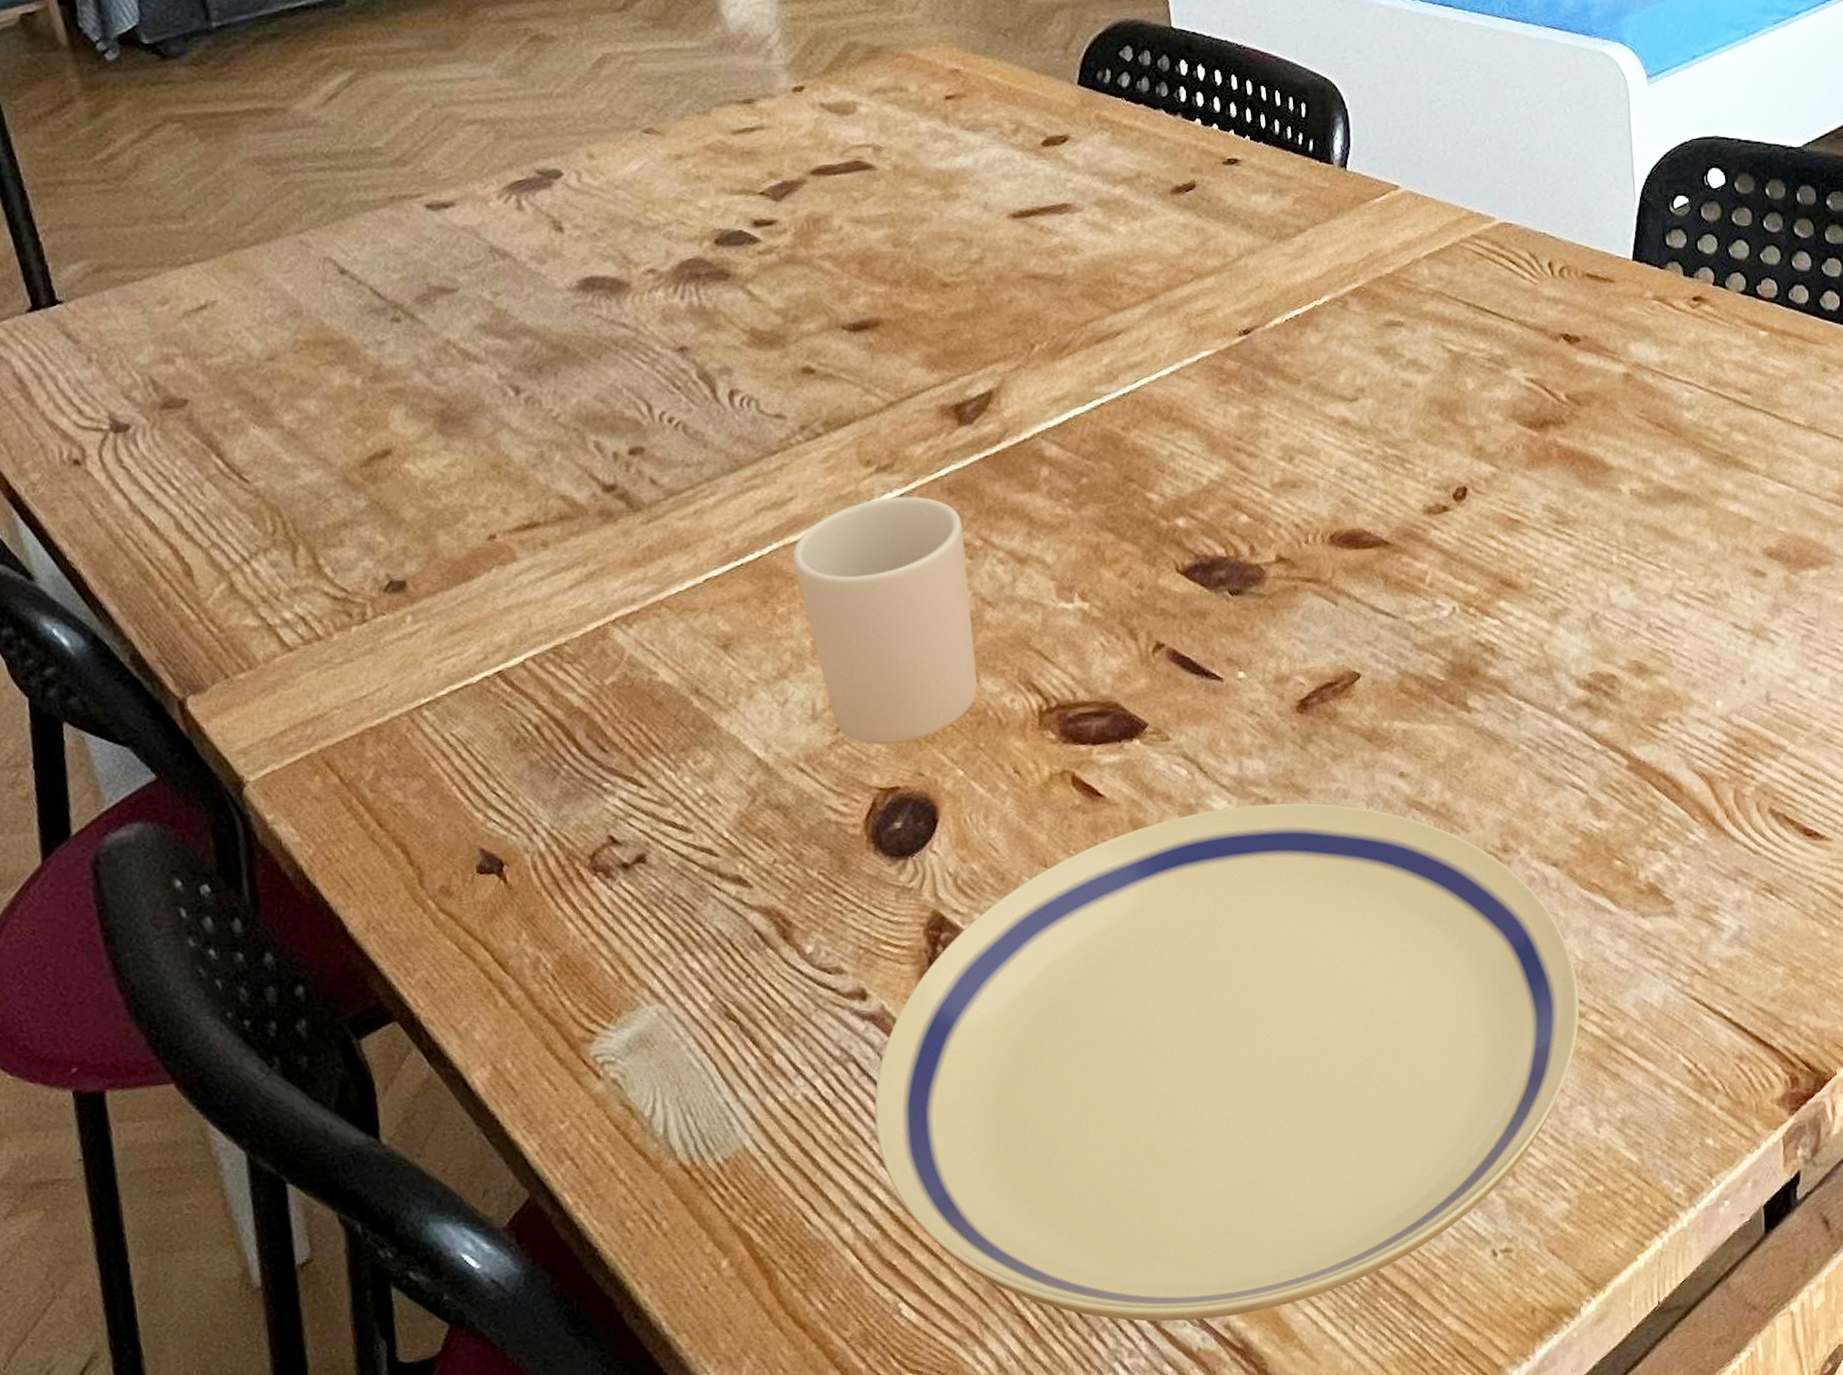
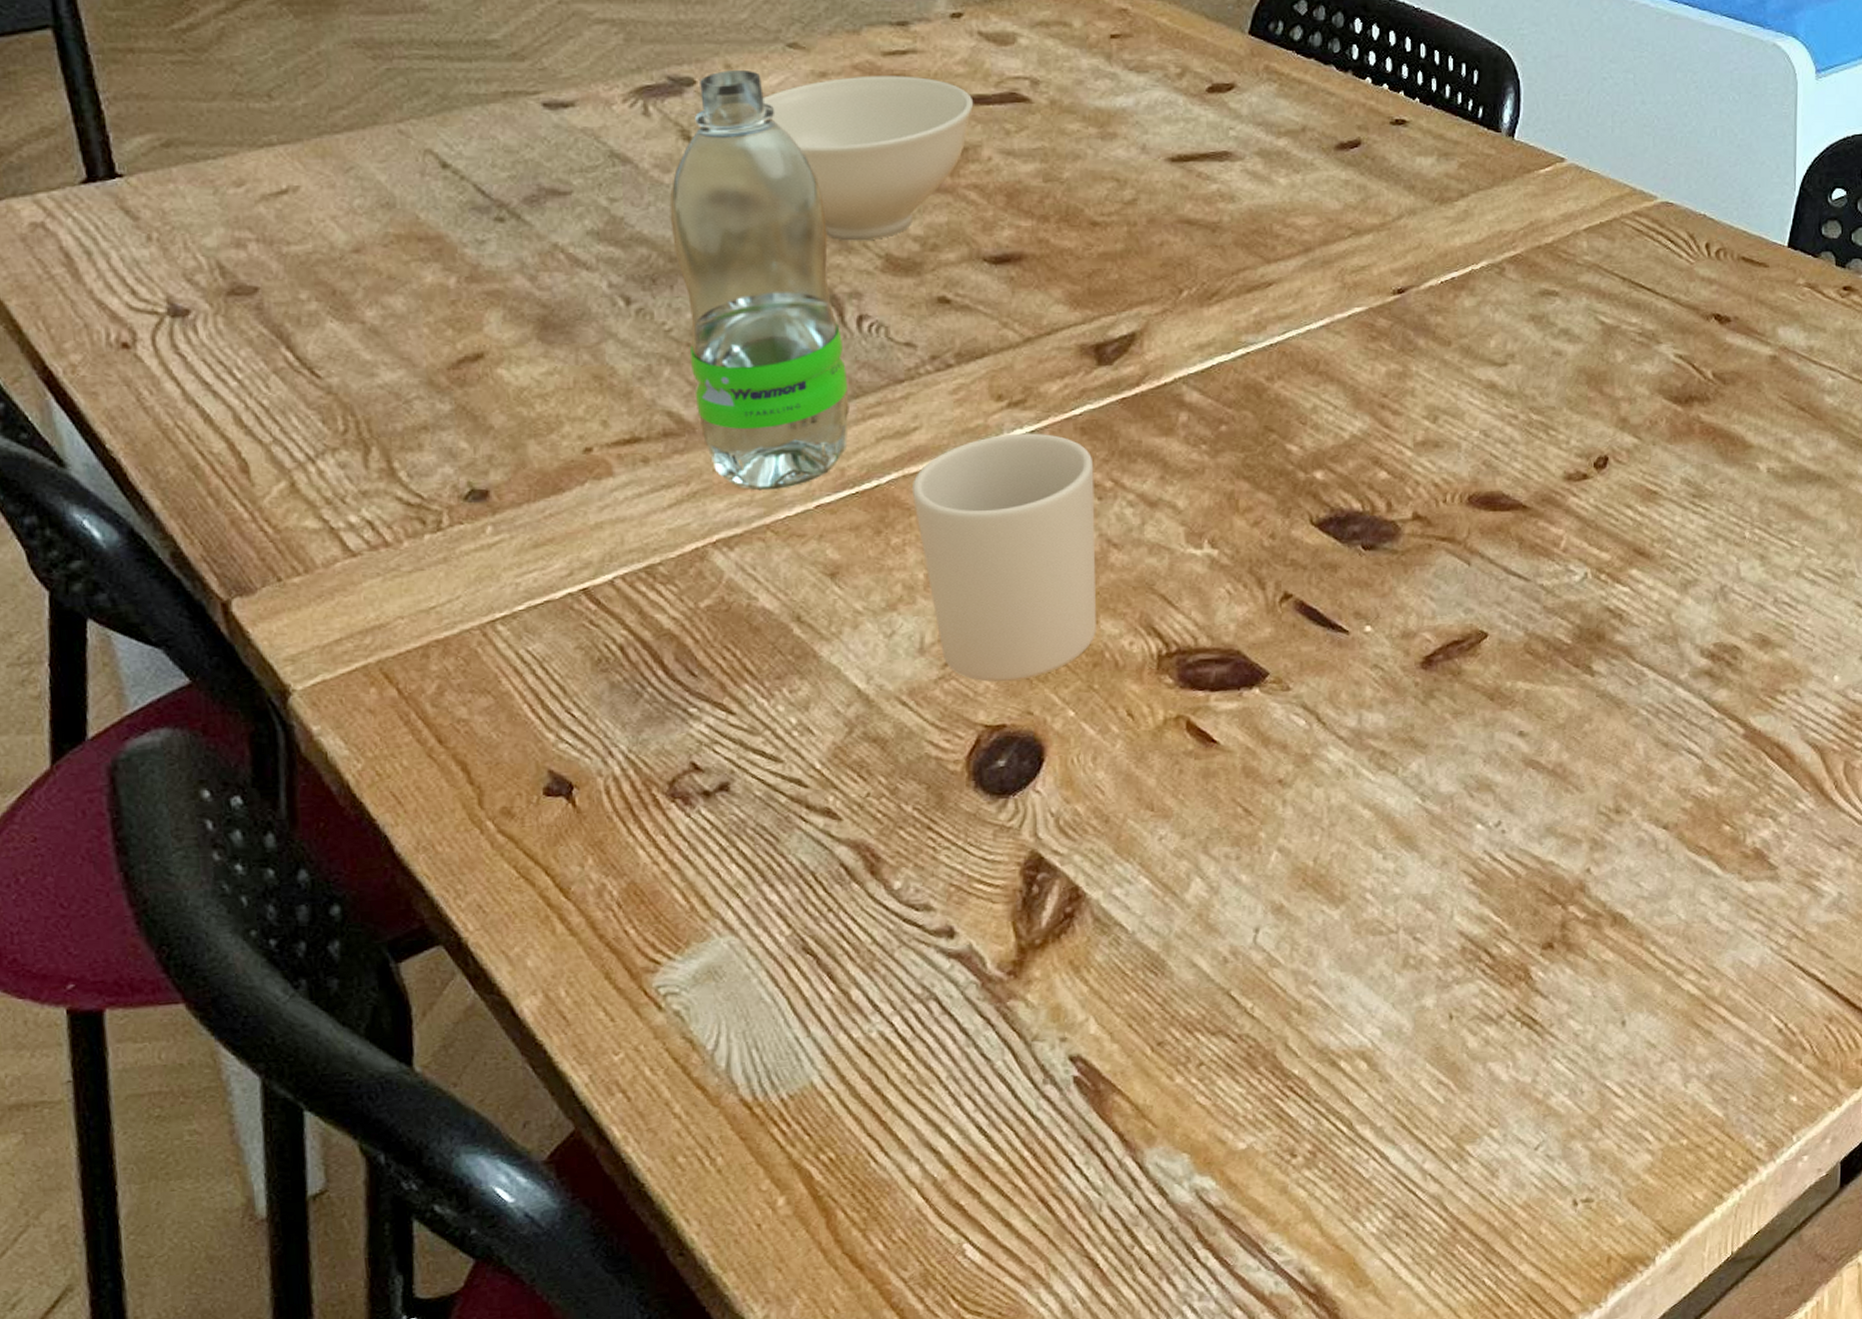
bottle: none [547,158,730,568] -> present [669,69,850,491]
bowl: none [625,152,822,319] -> present [762,75,974,241]
plate: present [874,802,1580,1322] -> none [953,756,1678,1266]

